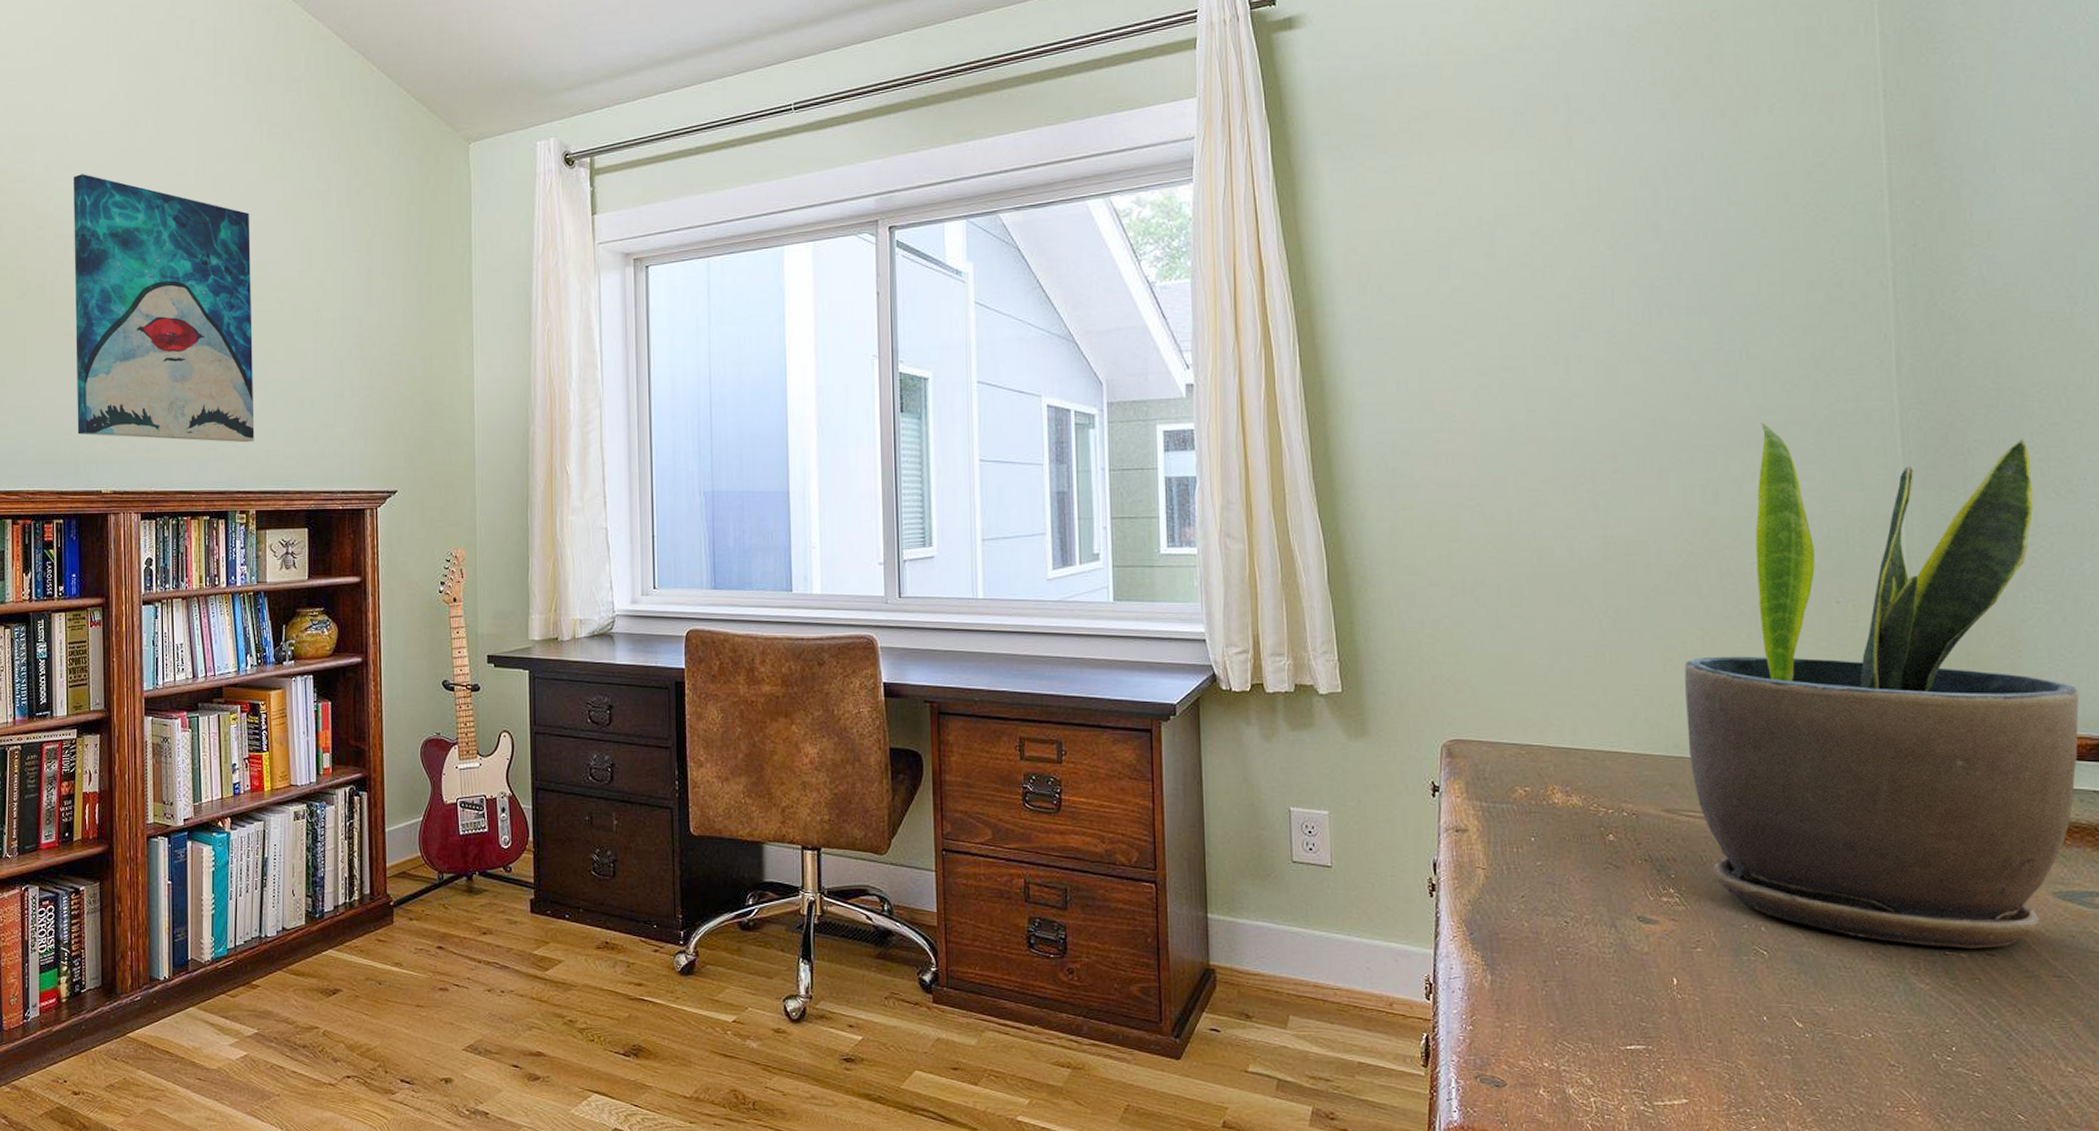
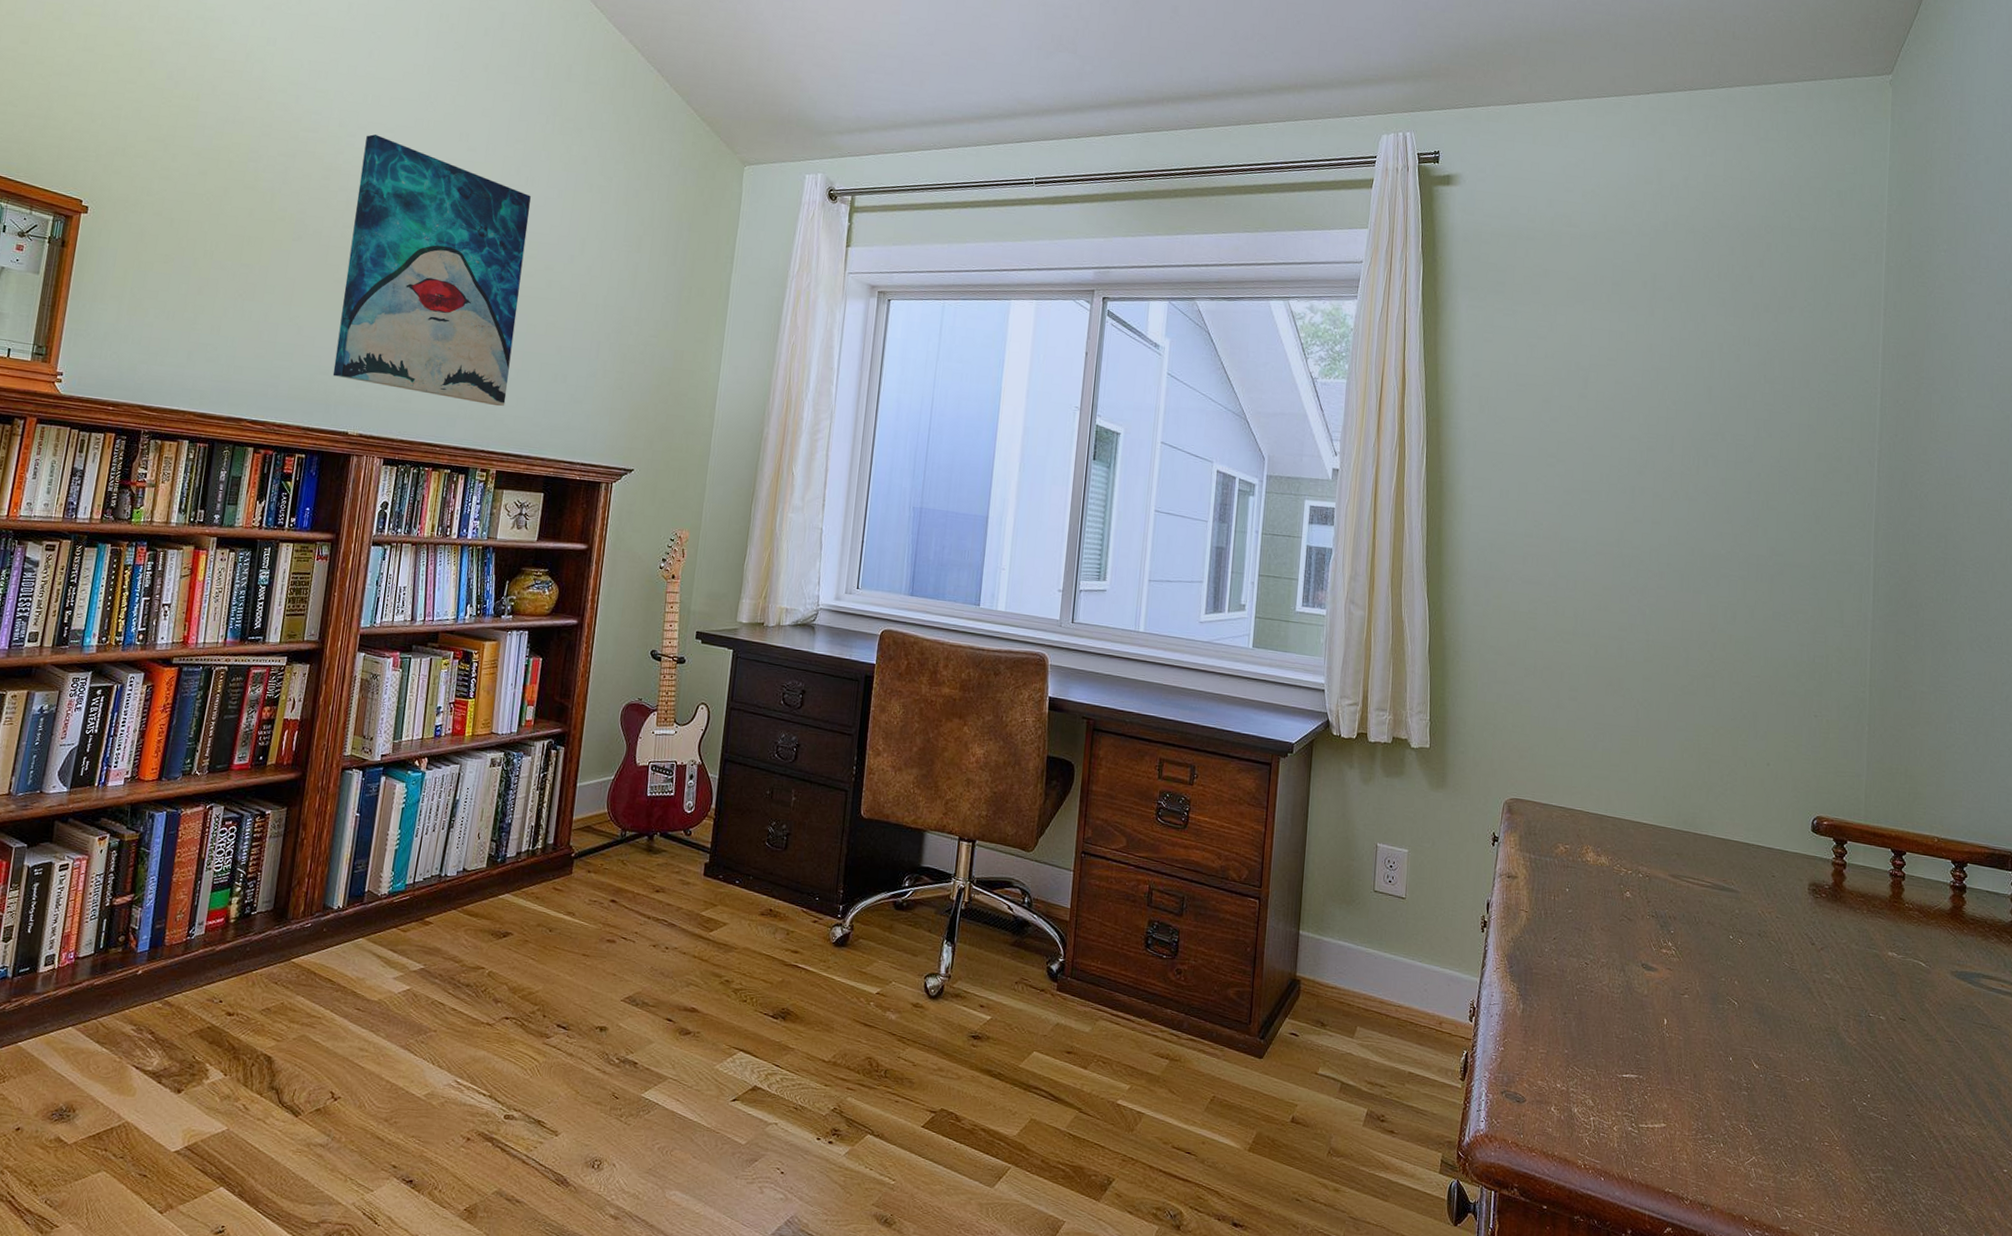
potted plant: present [1684,422,2080,949] -> none [1694,562,1983,1014]

